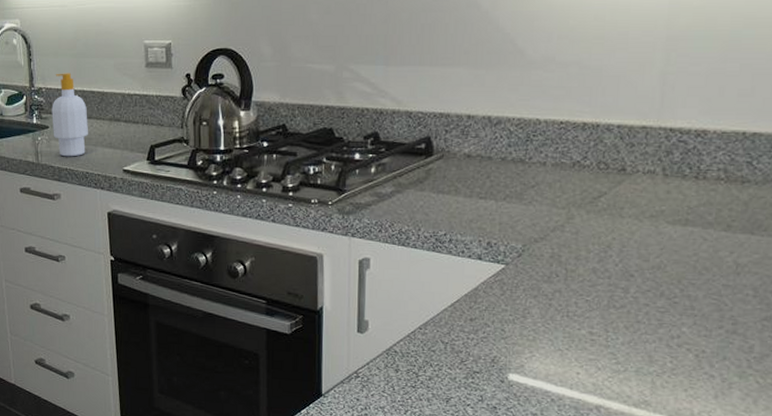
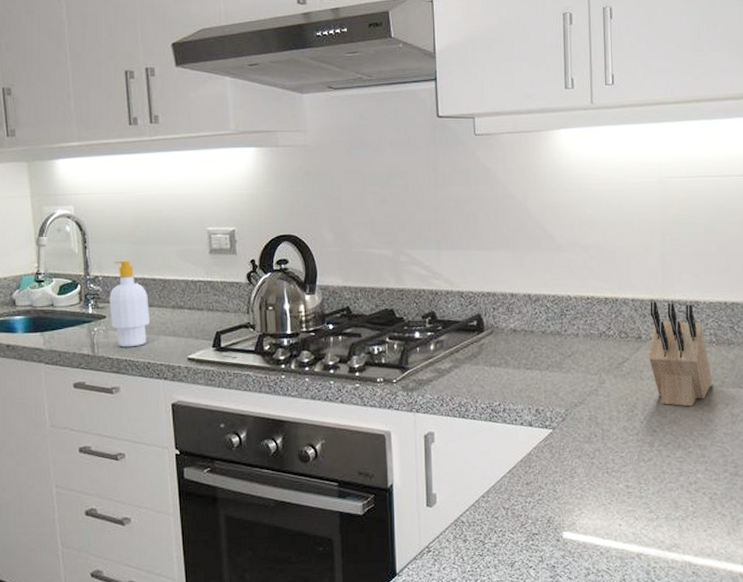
knife block: none [633,127,715,252] -> present [649,300,712,407]

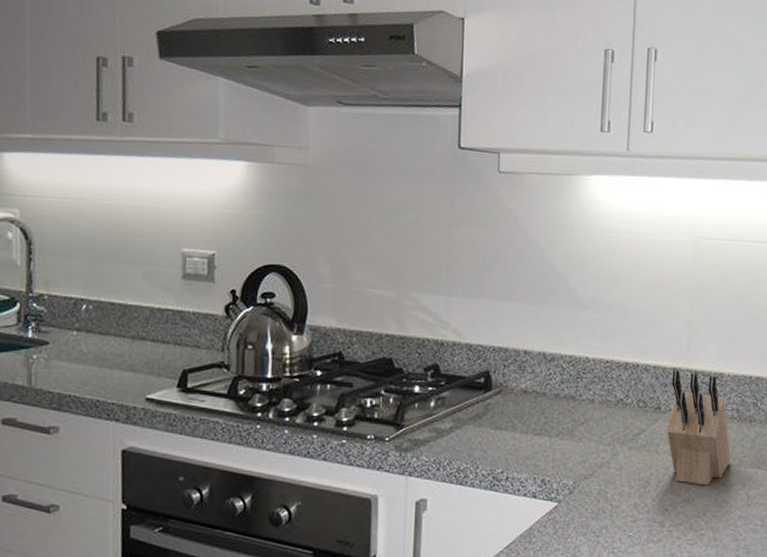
soap bottle: present [109,260,151,347] -> none [54,278,104,381]

